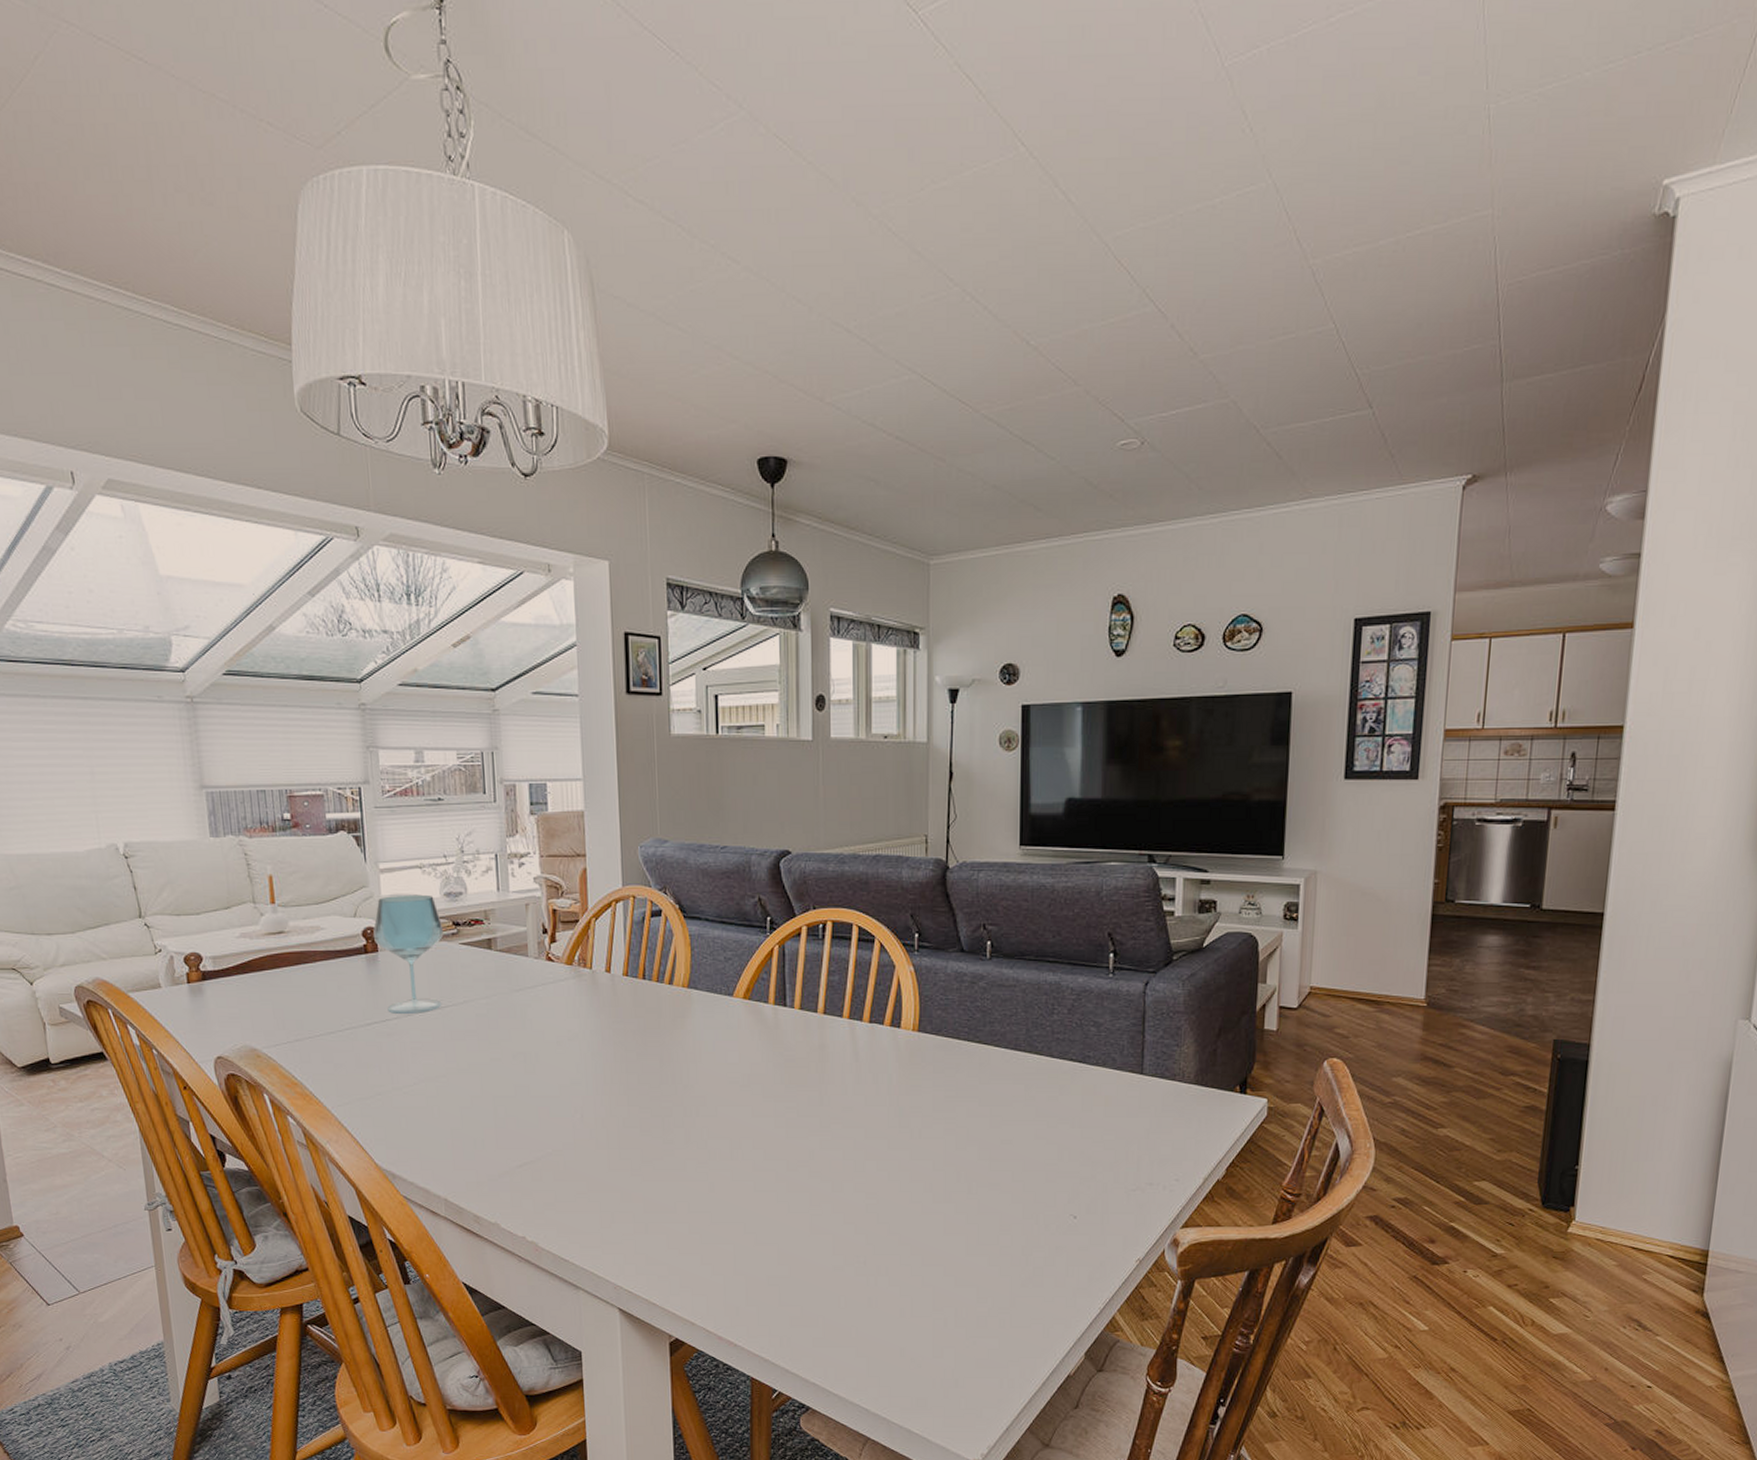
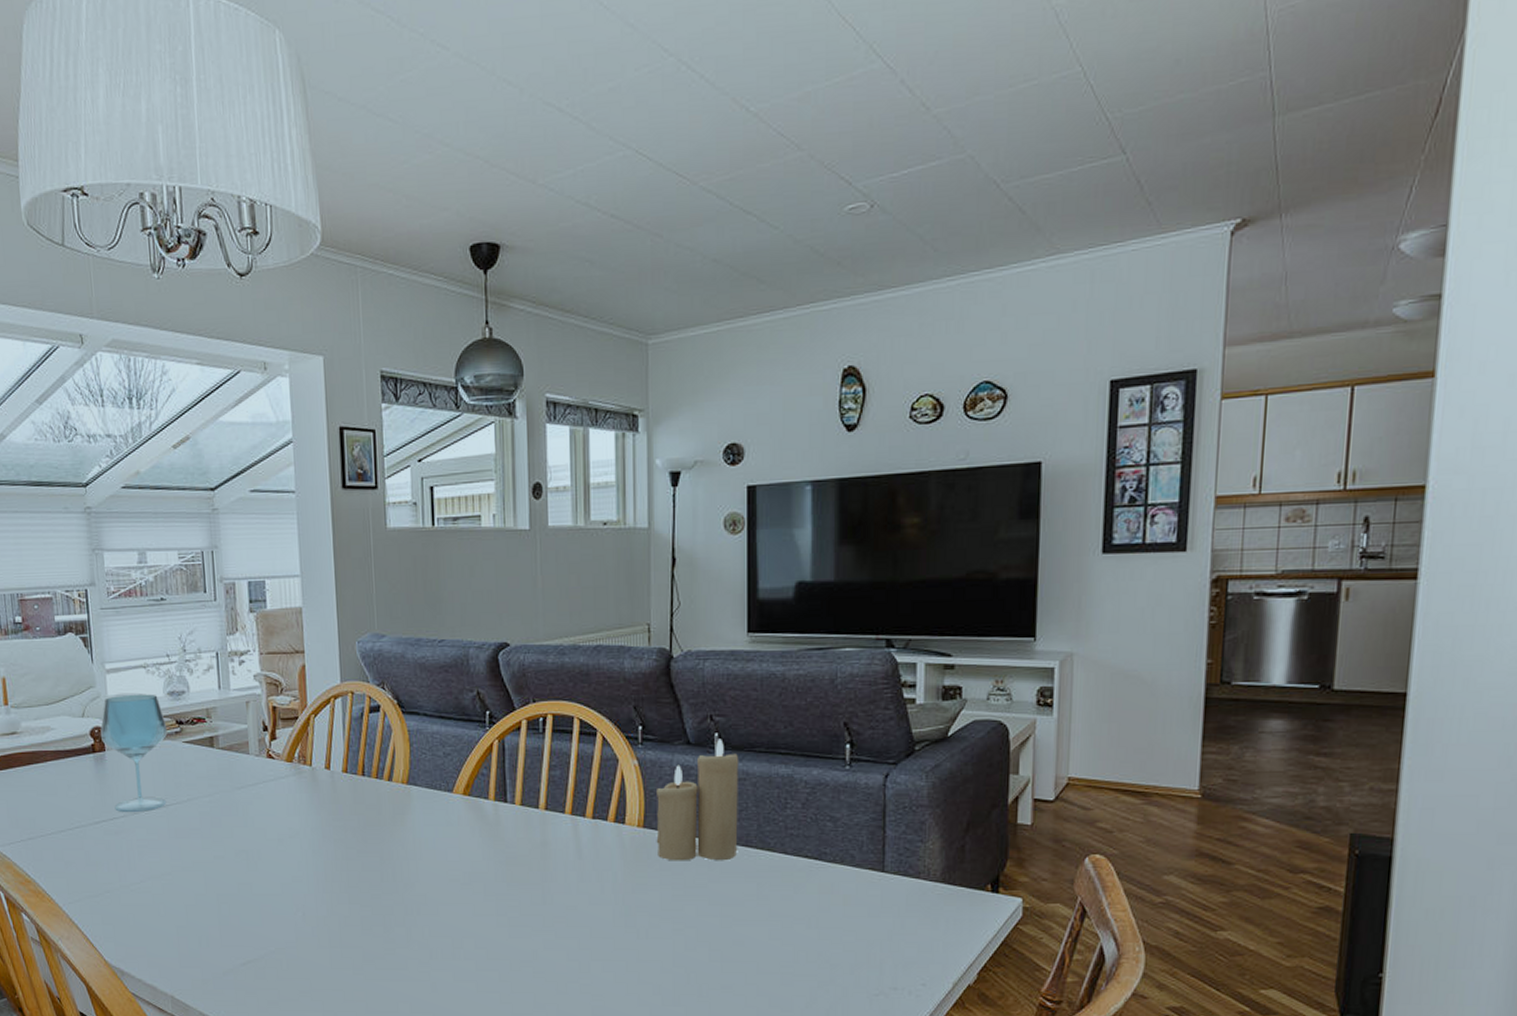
candle: none [930,947,1010,1064] -> present [655,739,739,861]

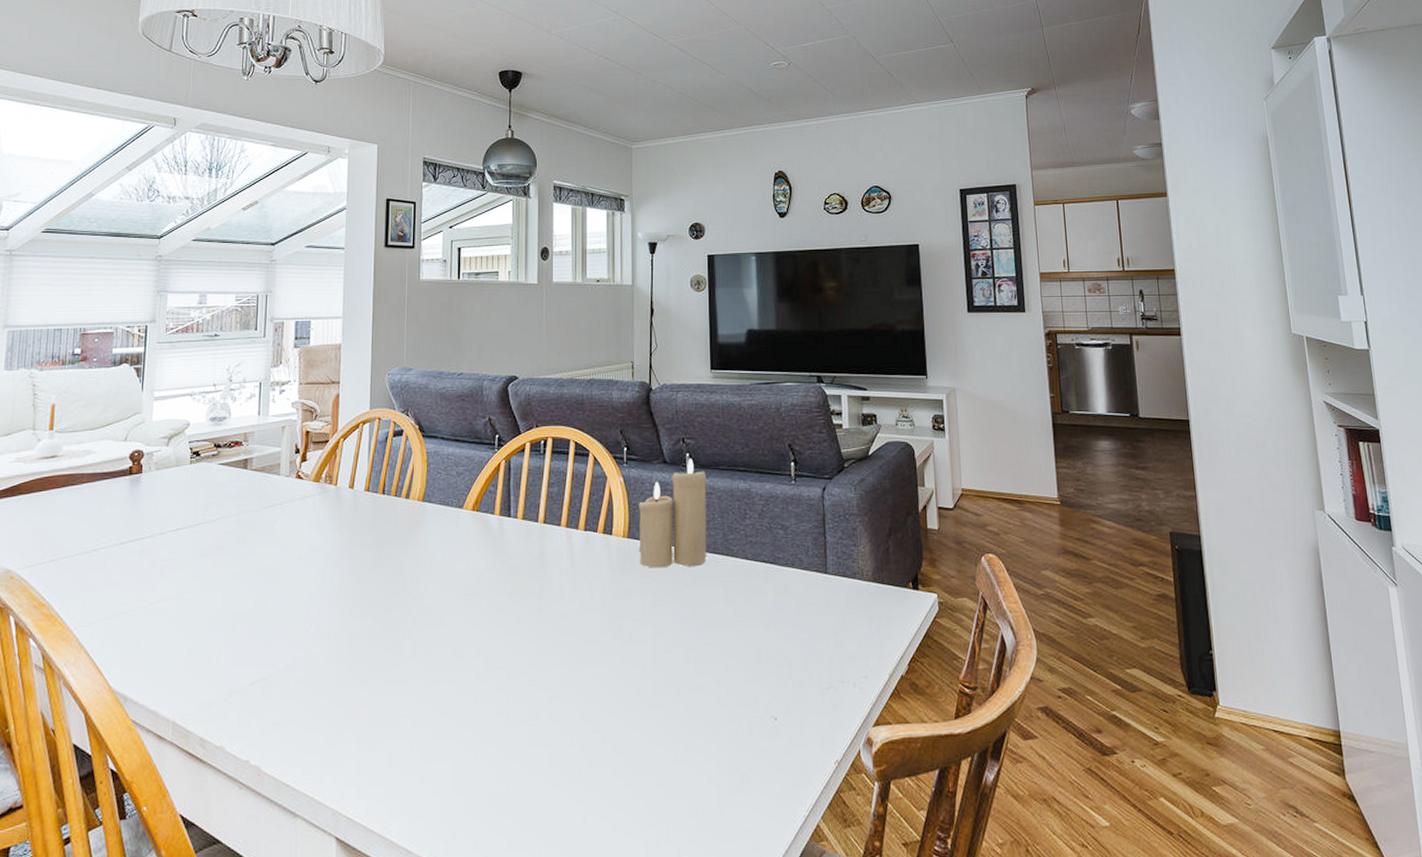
wine glass: present [100,694,168,813] -> none [139,419,205,533]

